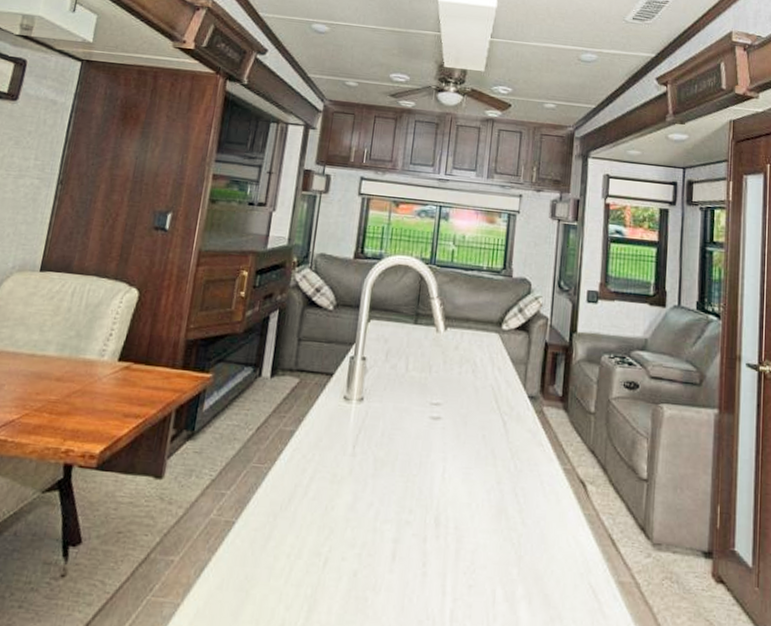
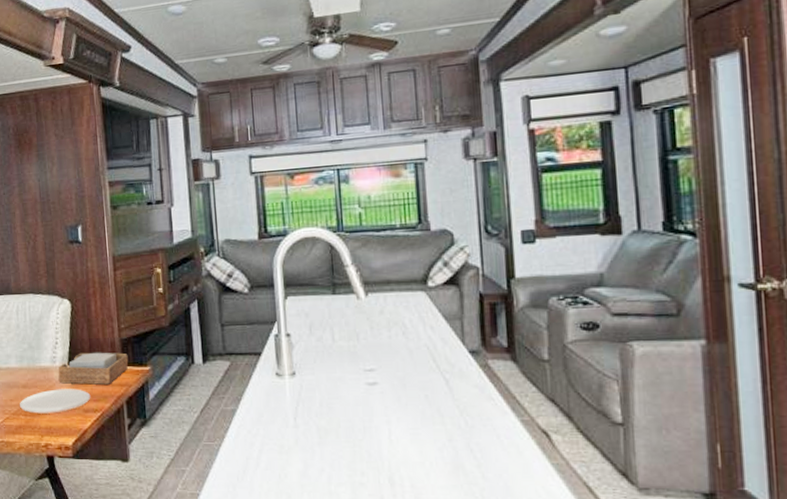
plate: none [46,386,136,415] -> present [20,389,91,414]
napkin holder: none [102,349,190,388] -> present [58,352,129,385]

